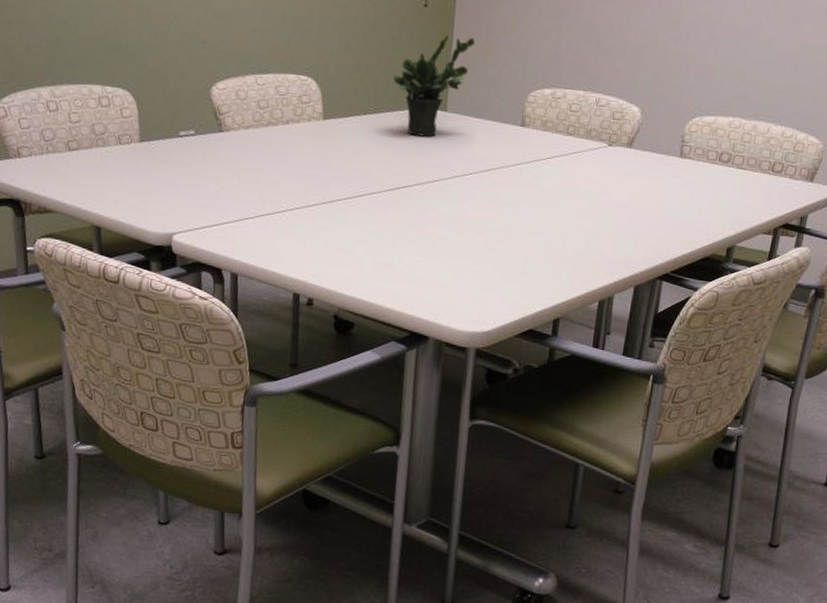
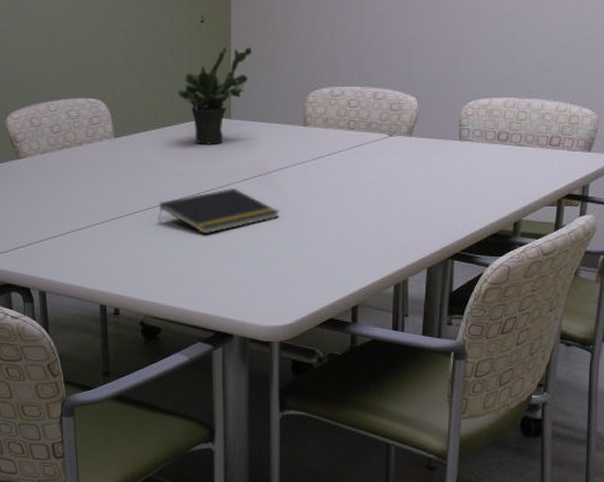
notepad: none [362,184,488,231] -> present [159,187,280,234]

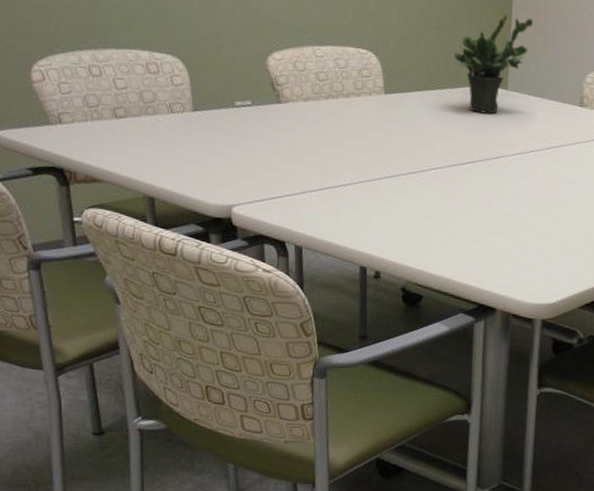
notepad: present [159,187,280,234] -> none [426,160,550,206]

